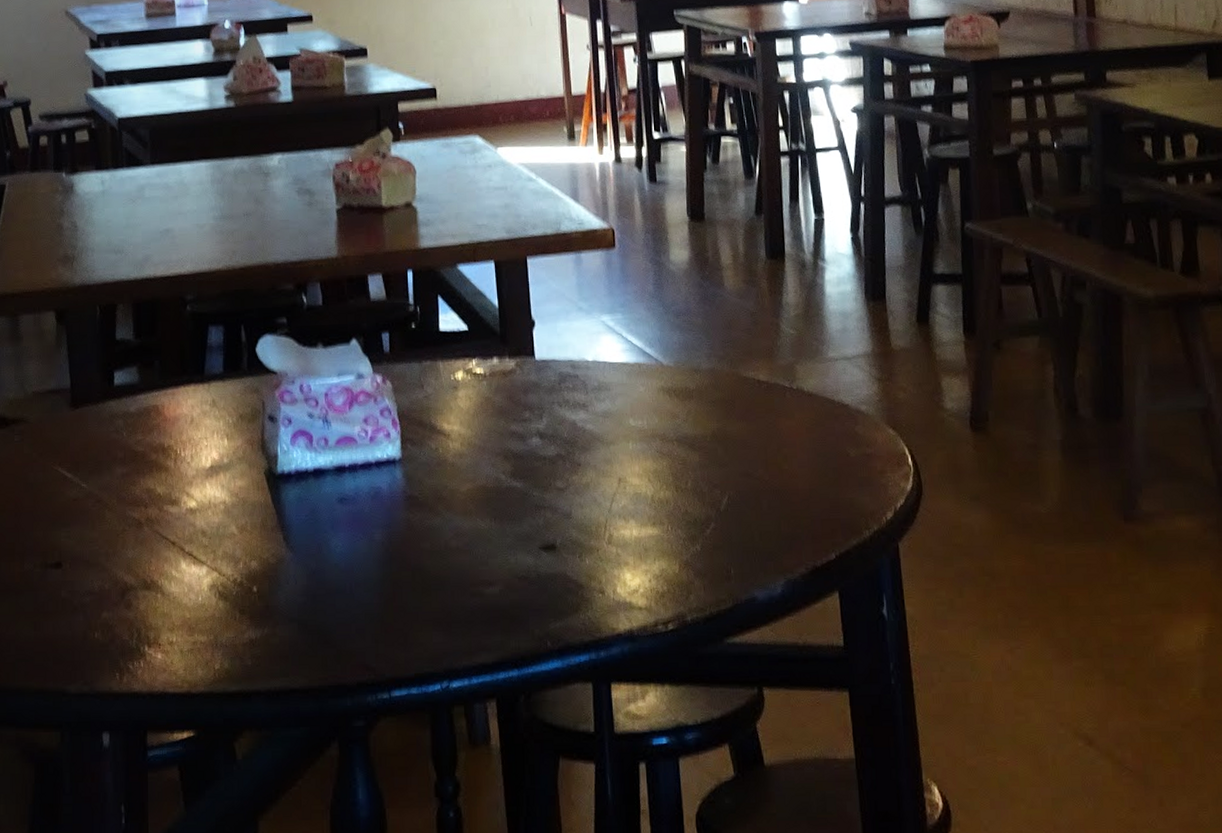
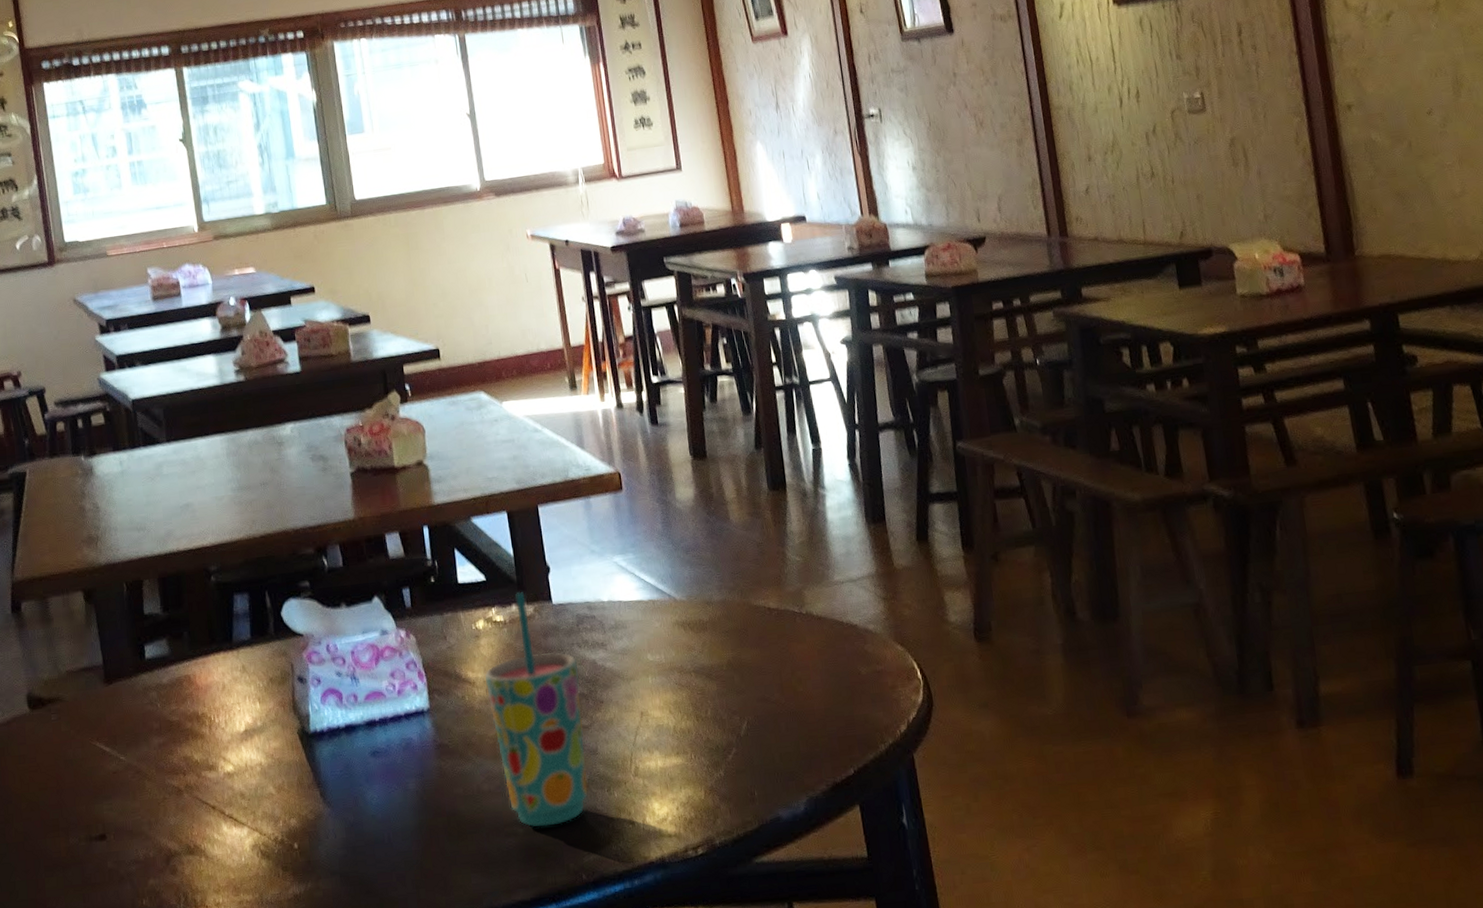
cup: none [460,344,559,589] -> present [484,591,588,828]

